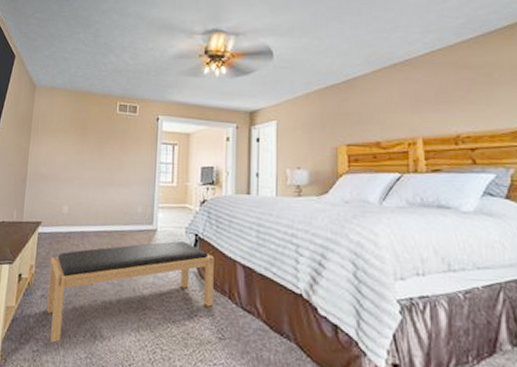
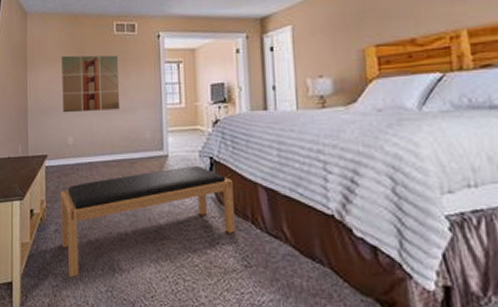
wall art: none [61,129,118,184] -> present [61,55,120,113]

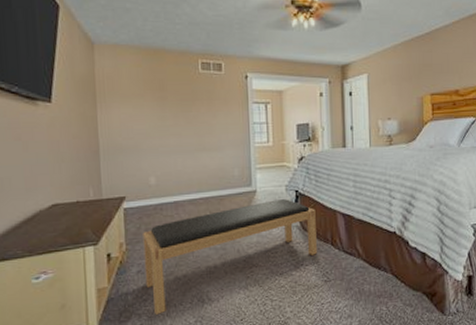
wall art: present [61,55,120,113] -> none [139,92,207,153]

